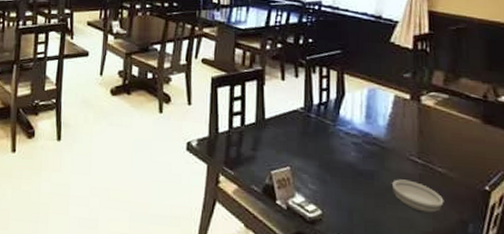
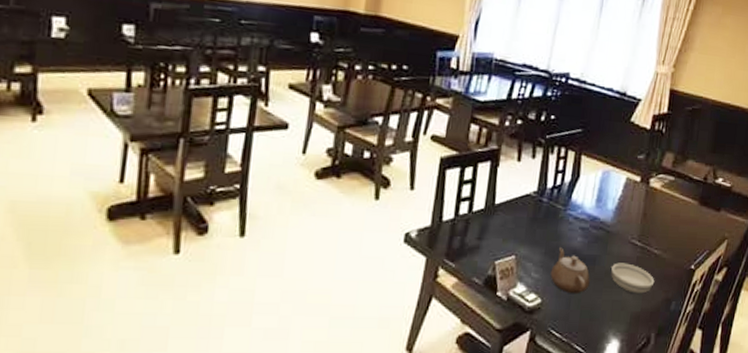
teapot: none [327,161,371,209] -> present [550,247,590,294]

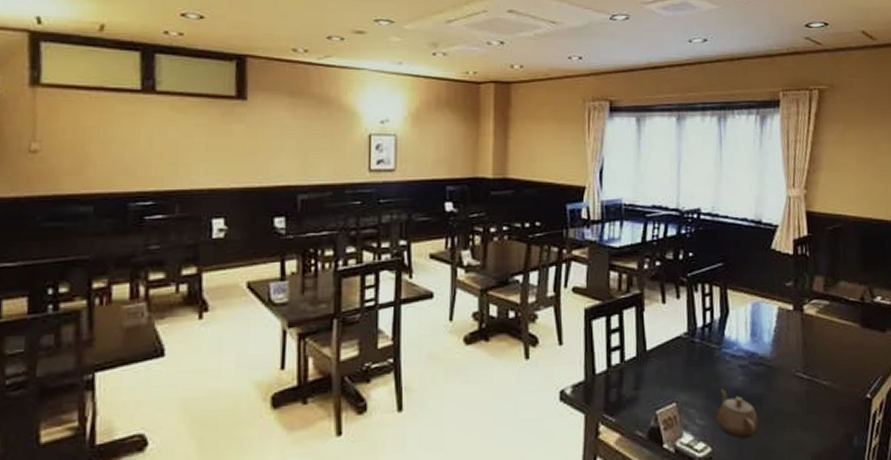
bowl: present [611,263,655,294] -> none [780,399,830,432]

